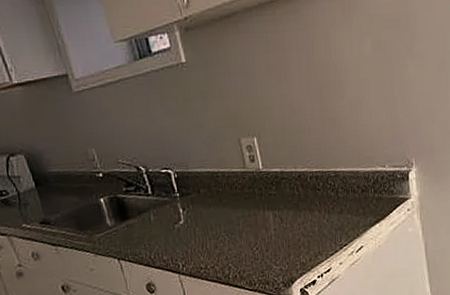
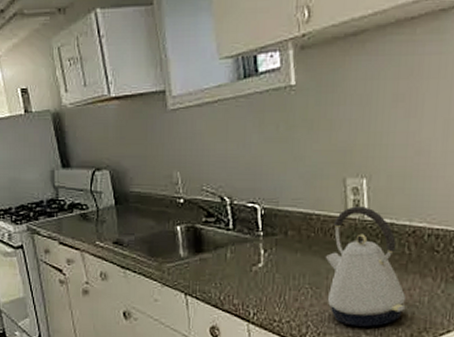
kettle: none [234,160,303,261] -> present [325,206,406,327]

